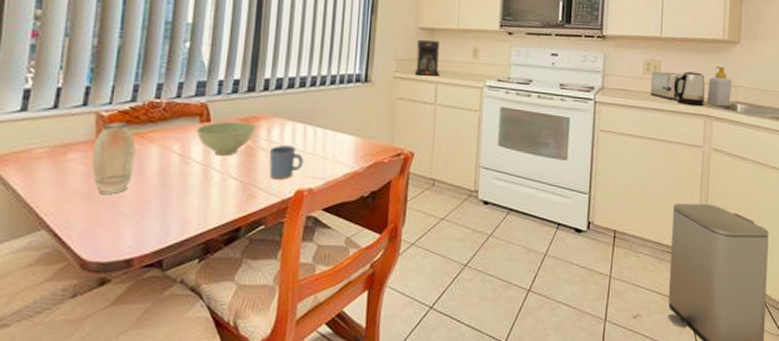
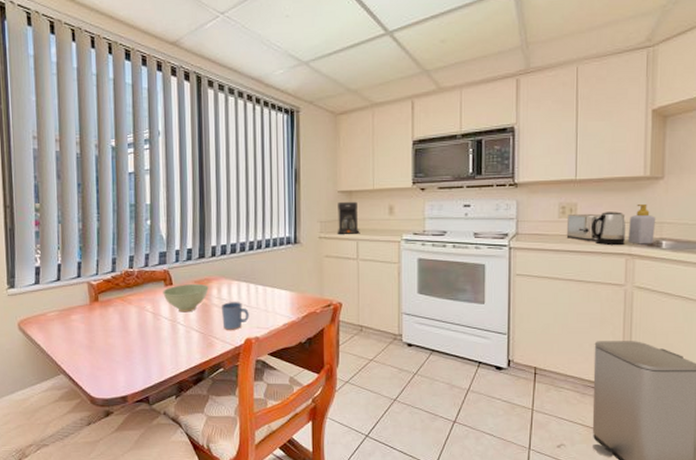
vase: present [91,122,136,194] -> none [88,289,120,346]

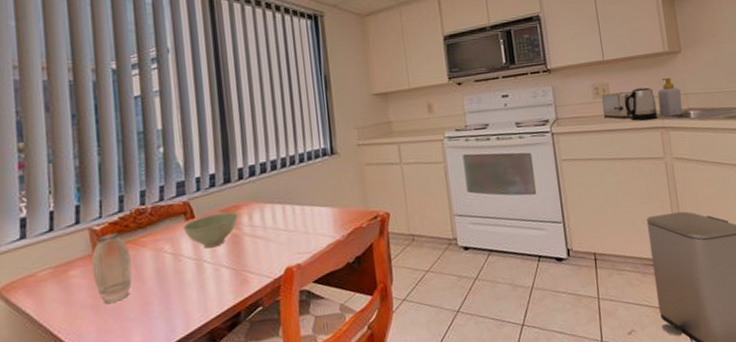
vase: none [88,289,120,346] -> present [91,232,132,303]
mug: present [221,302,249,330] -> none [253,227,288,261]
coffee maker: present [338,201,359,234] -> none [373,103,399,139]

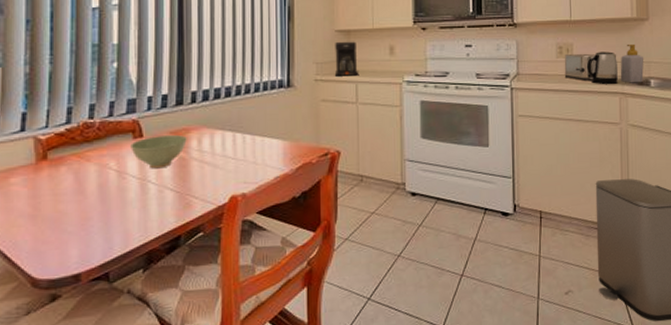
vase: present [91,232,132,303] -> none [32,144,74,214]
coffee maker: none [373,103,399,139] -> present [335,41,358,76]

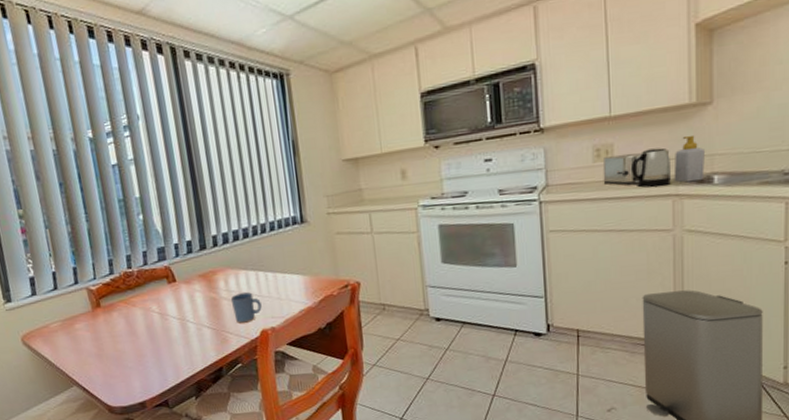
bowl: present [131,134,187,169] -> none [166,277,215,310]
mug: none [201,154,235,187] -> present [230,292,262,323]
coffee maker: present [335,41,358,76] -> none [343,169,371,208]

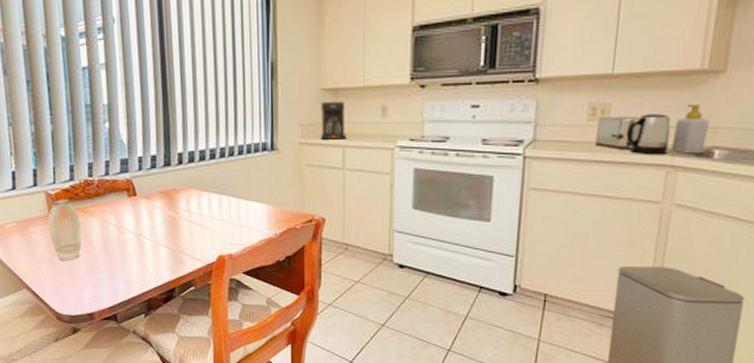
vase: none [91,292,128,353] -> present [47,199,82,260]
mug: present [230,292,262,323] -> none [190,215,221,246]
coffee maker: none [343,169,371,208] -> present [321,101,346,140]

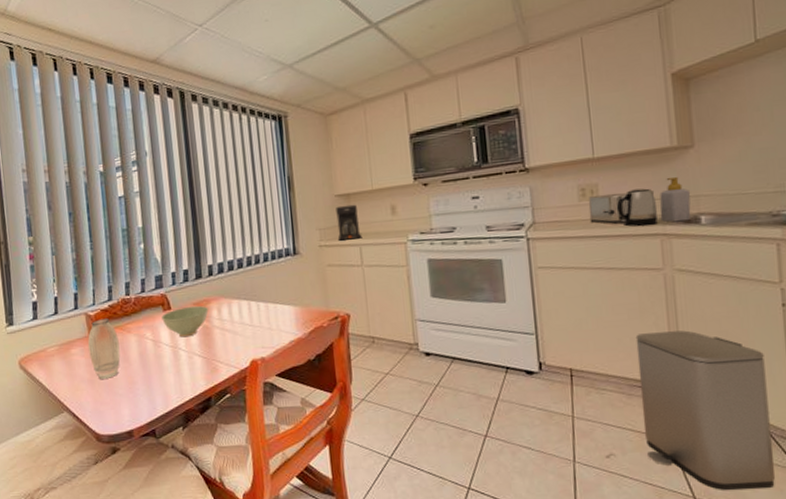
bowl: none [126,194,176,226] -> present [161,305,209,338]

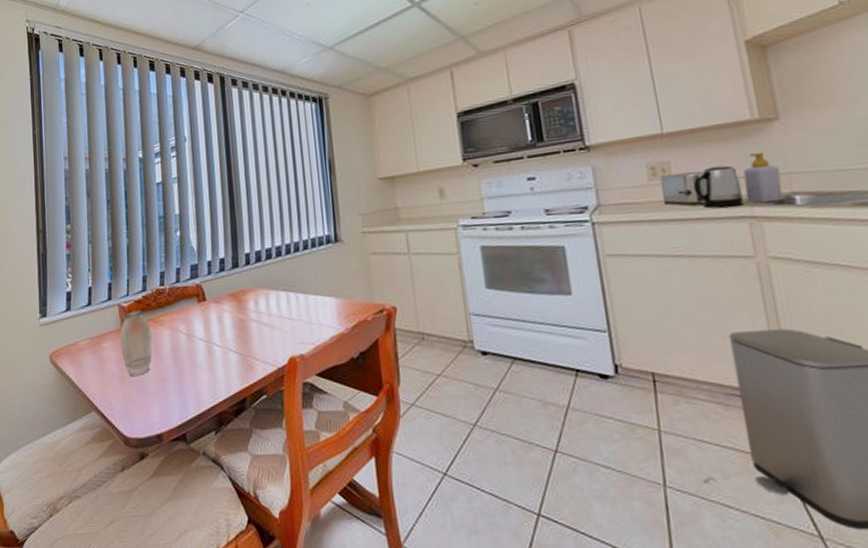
bowl: present [161,305,209,338] -> none [196,296,245,332]
coffee maker: present [336,204,361,241] -> none [379,187,407,227]

